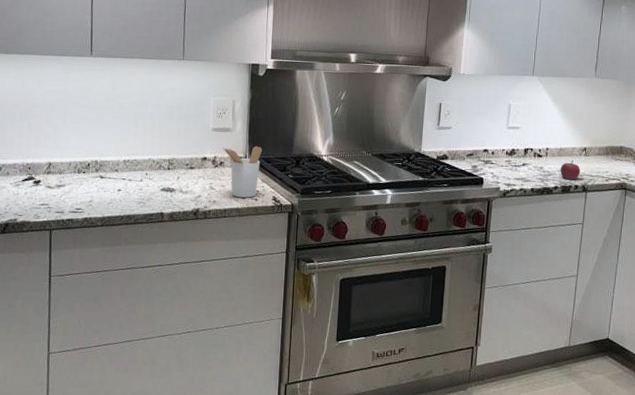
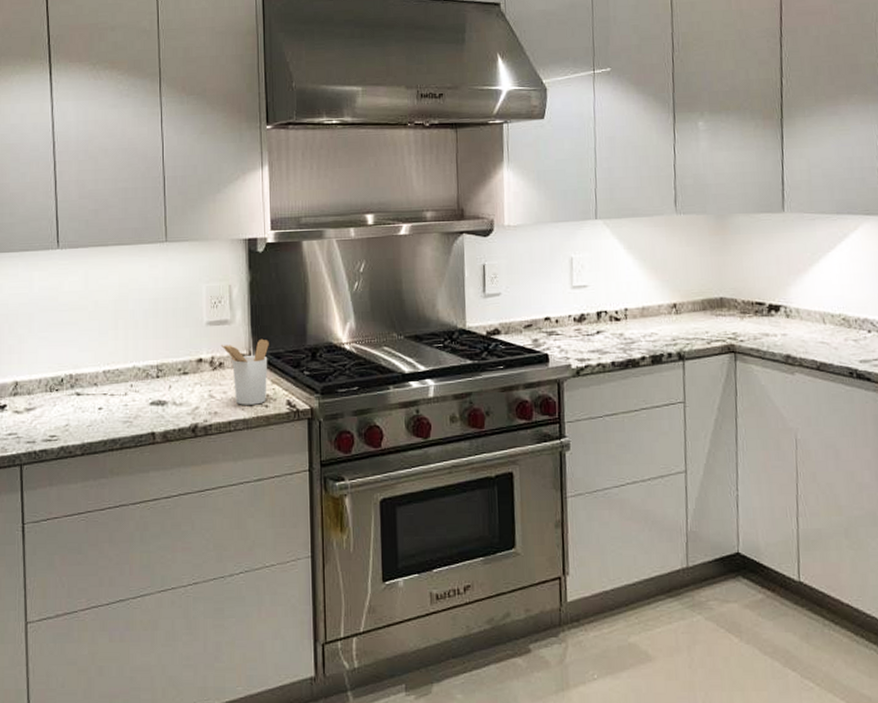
fruit: present [560,160,581,180] -> none [645,321,673,347]

